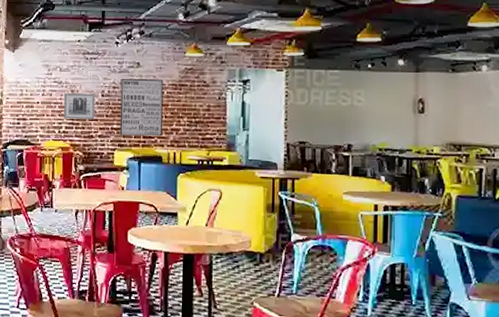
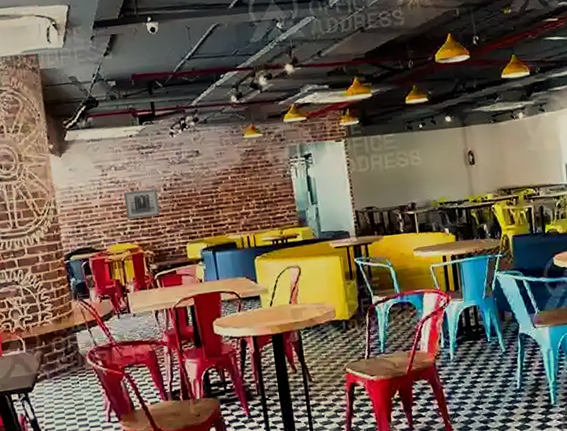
wall art: present [119,78,163,137] -> none [182,165,234,228]

